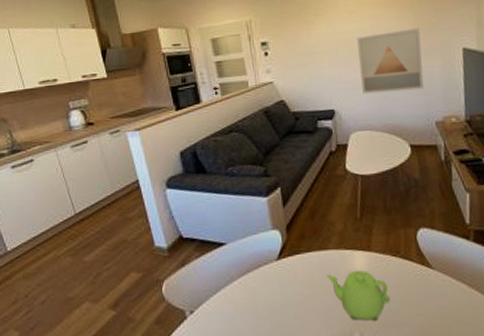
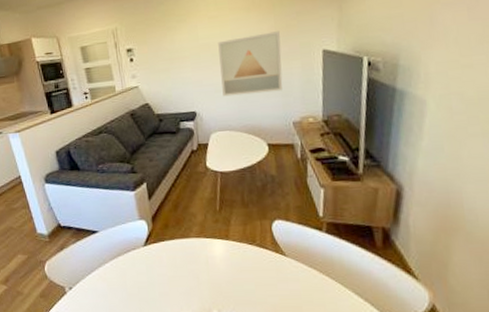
teapot: present [327,270,391,321] -> none [188,257,246,300]

